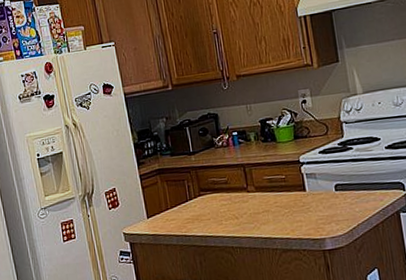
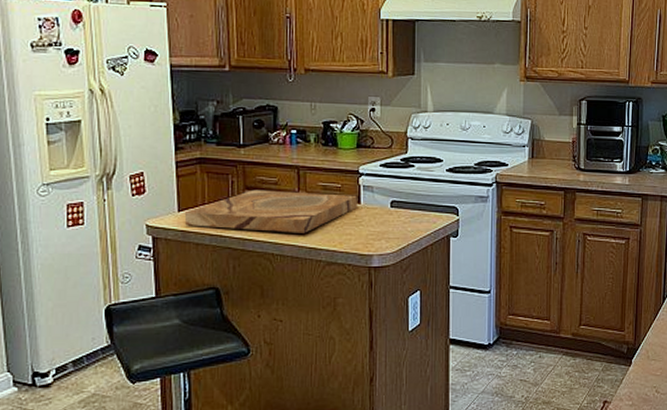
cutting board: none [152,184,303,230] -> present [184,189,357,233]

